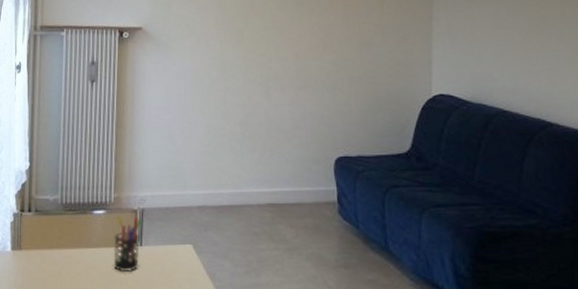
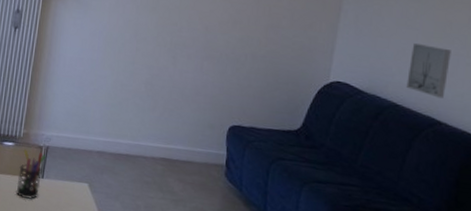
wall art: none [509,43,551,98] -> present [406,42,451,99]

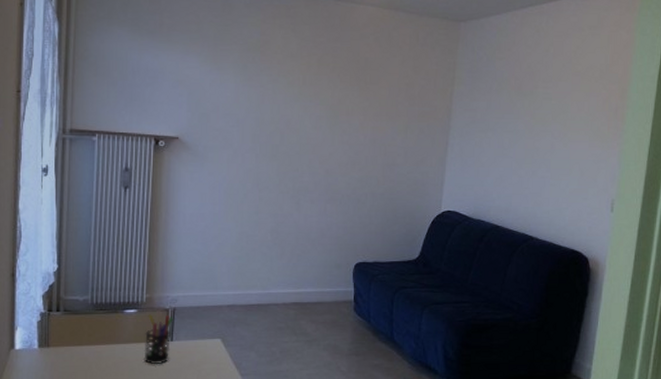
wall art: present [406,42,451,99] -> none [505,169,539,216]

